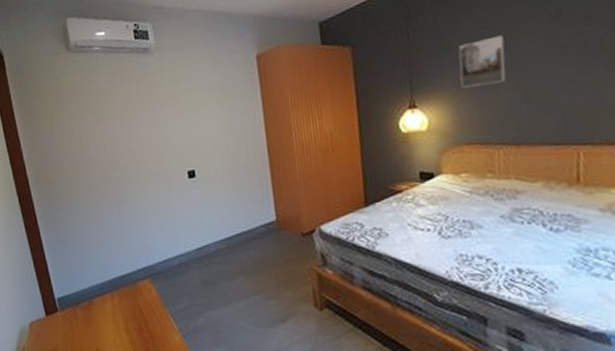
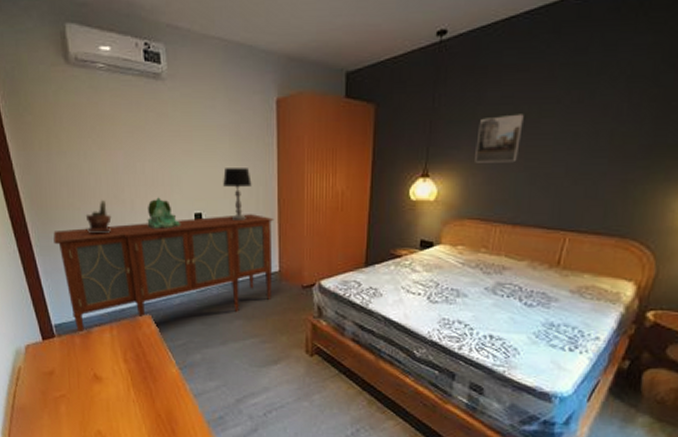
sideboard: none [56,165,272,306] -> present [53,214,274,334]
potted plant: none [85,168,110,201] -> present [85,200,112,233]
decorative sculpture: none [143,159,176,191] -> present [147,197,182,229]
table lamp: none [212,121,241,175] -> present [223,168,252,222]

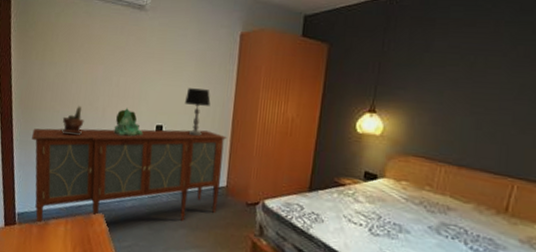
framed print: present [475,114,524,163] -> none [421,62,470,107]

